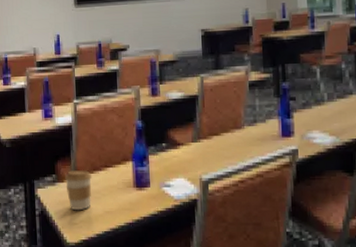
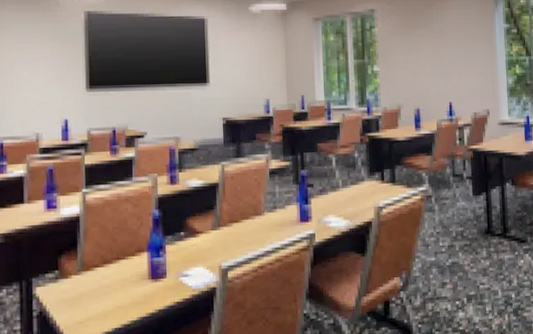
coffee cup: present [64,169,92,211] -> none [69,263,102,309]

